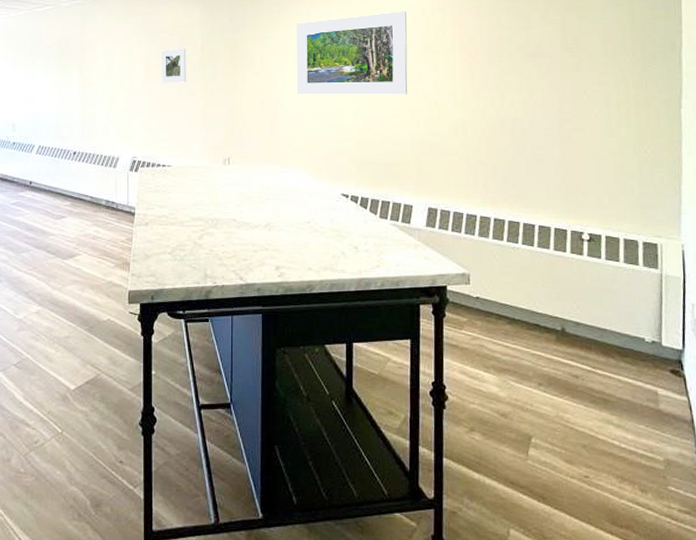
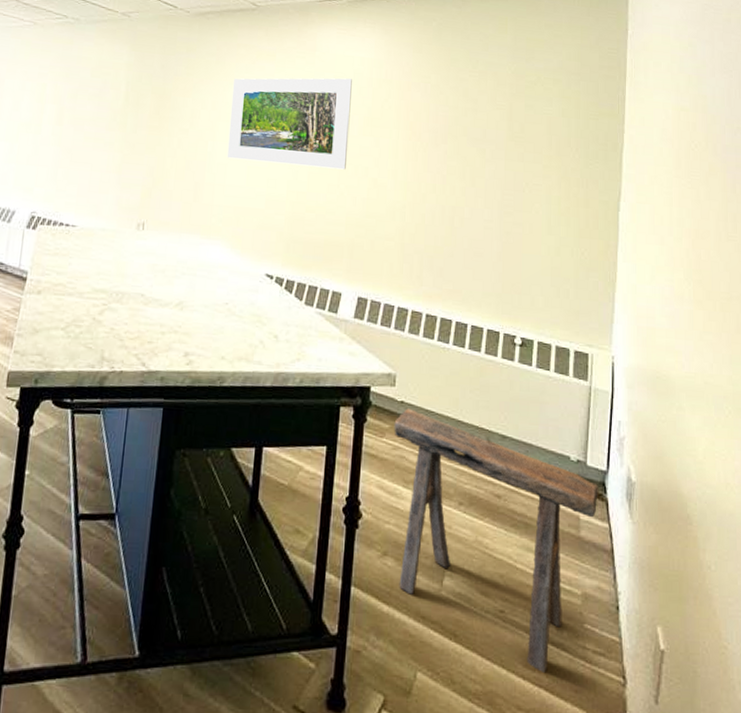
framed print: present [161,49,186,83] -> none [75,92,108,132]
stool: none [471,303,675,529] -> present [394,408,598,672]

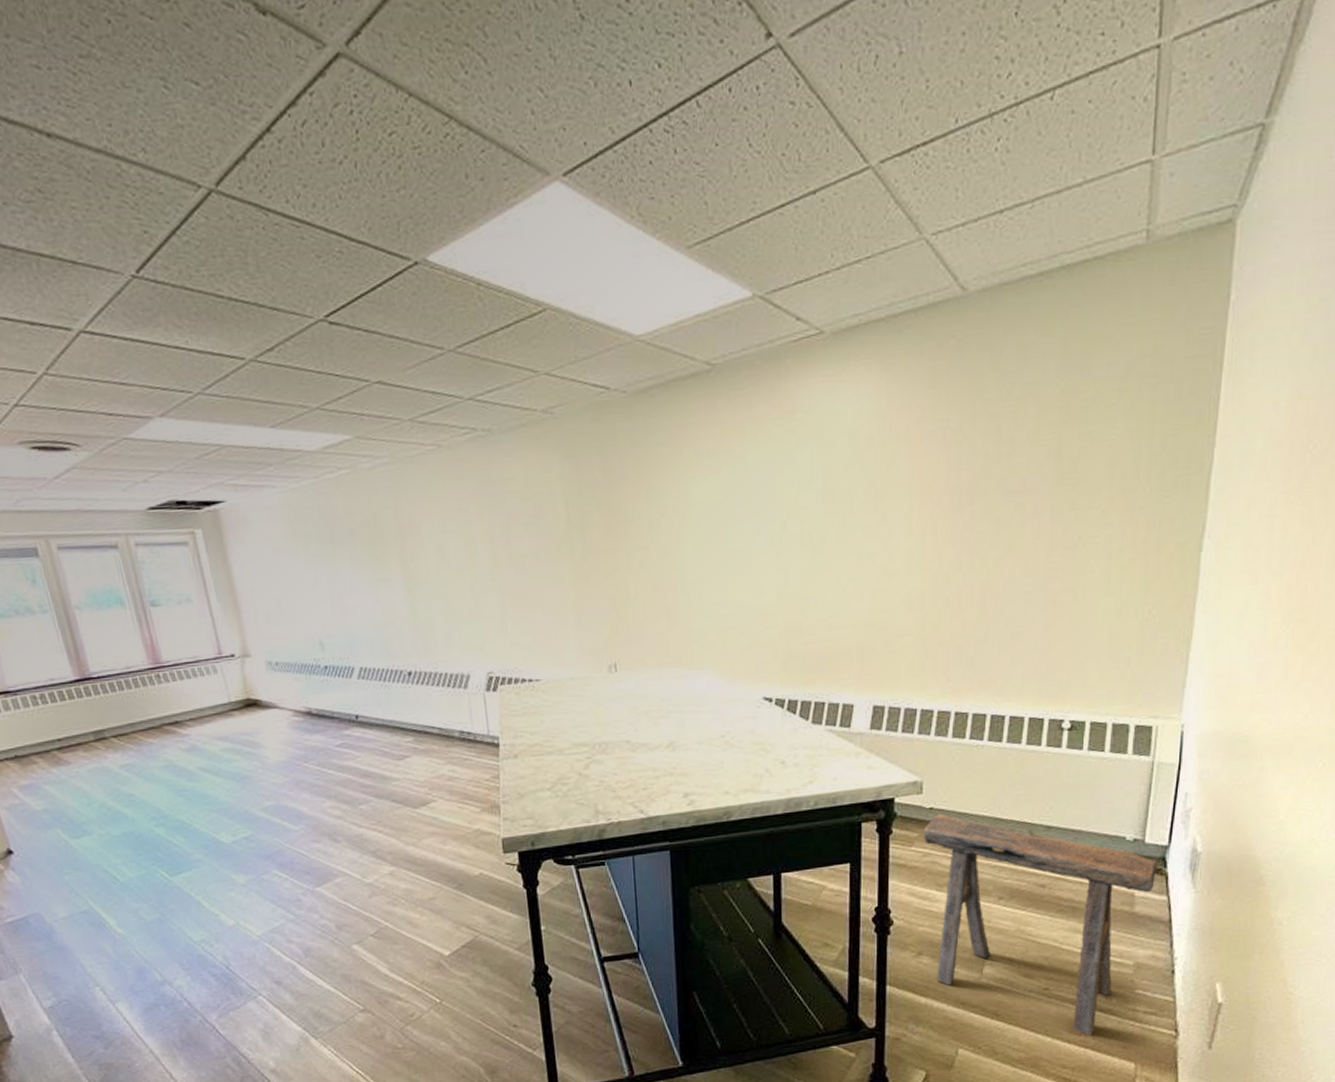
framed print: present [227,78,352,170] -> none [696,442,848,572]

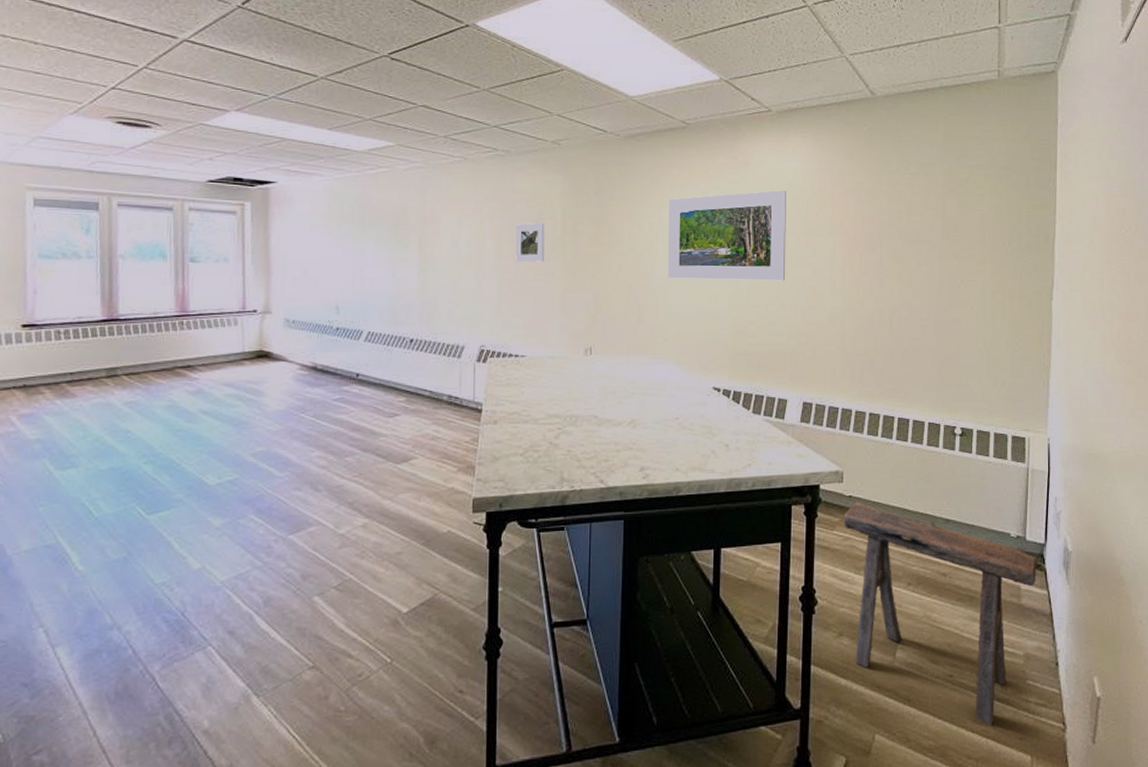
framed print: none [511,518,550,569] -> present [515,223,545,262]
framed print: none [696,442,848,572] -> present [667,190,786,281]

